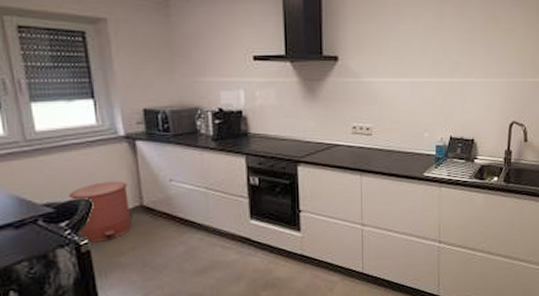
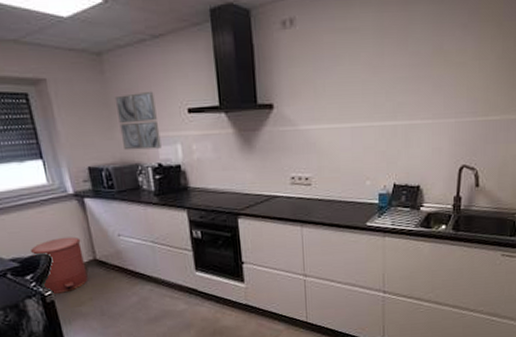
wall art: none [178,38,224,94] -> present [114,92,162,151]

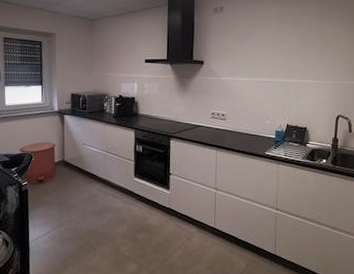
wall art: present [114,92,162,151] -> none [97,47,124,85]

